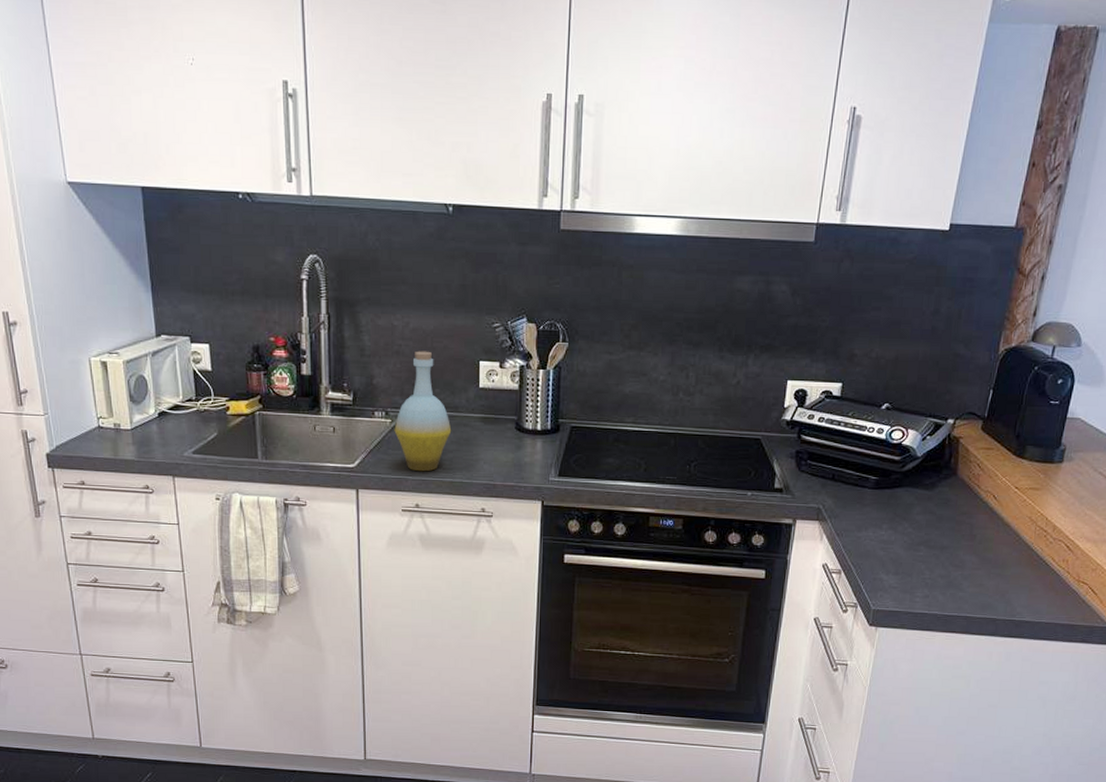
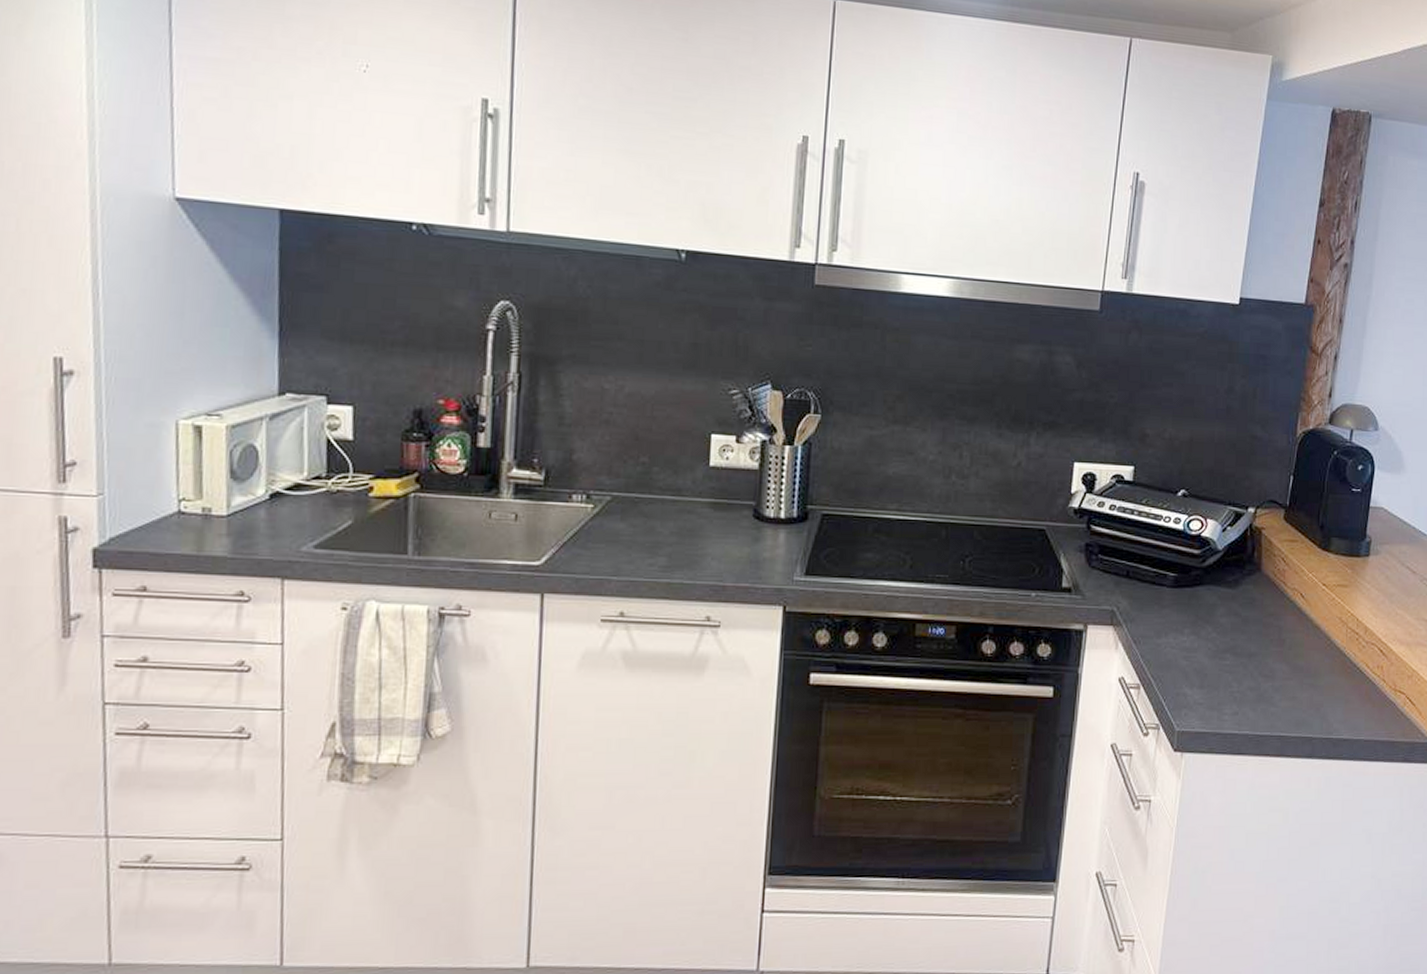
bottle: present [394,351,452,472] -> none [596,420,672,571]

